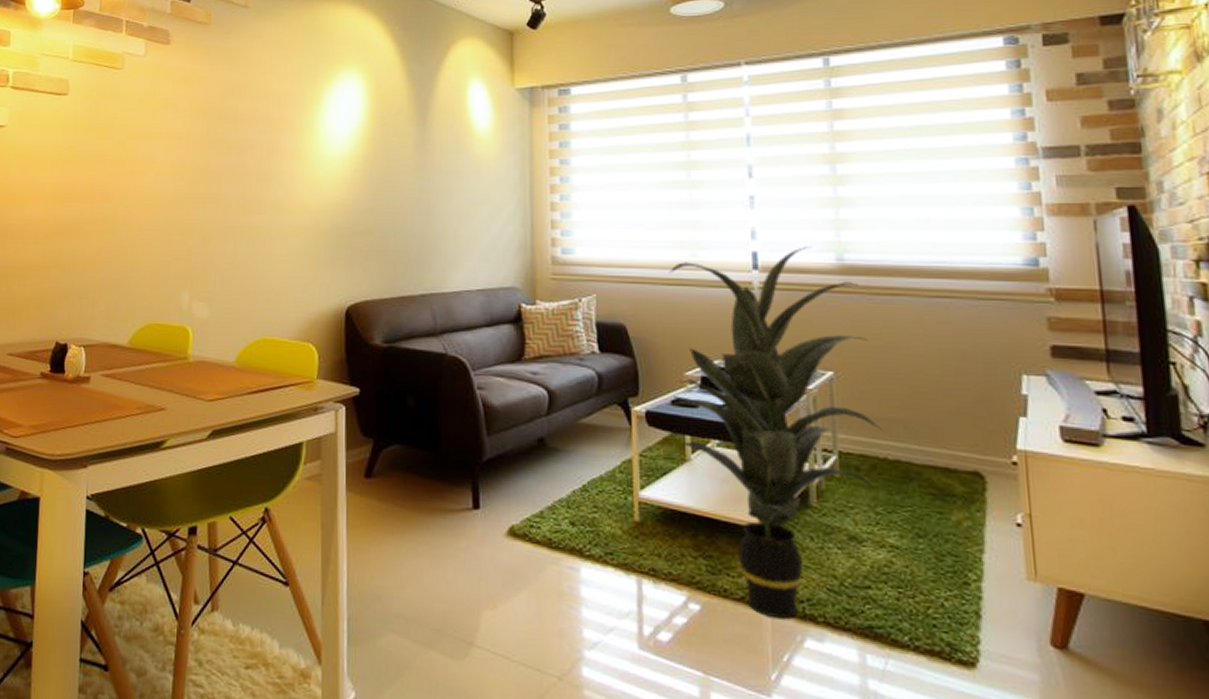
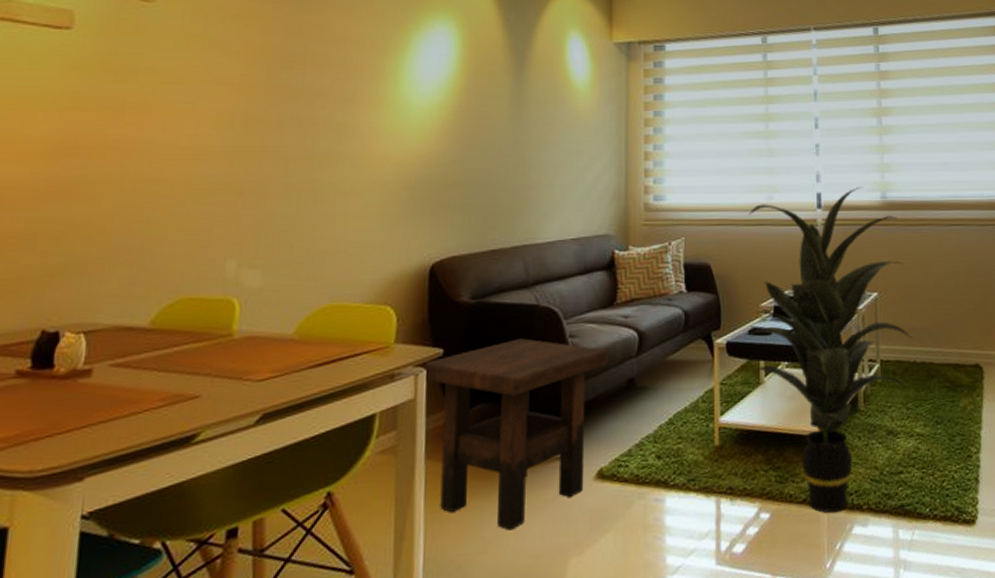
side table: none [341,385,517,572] -> present [422,338,608,530]

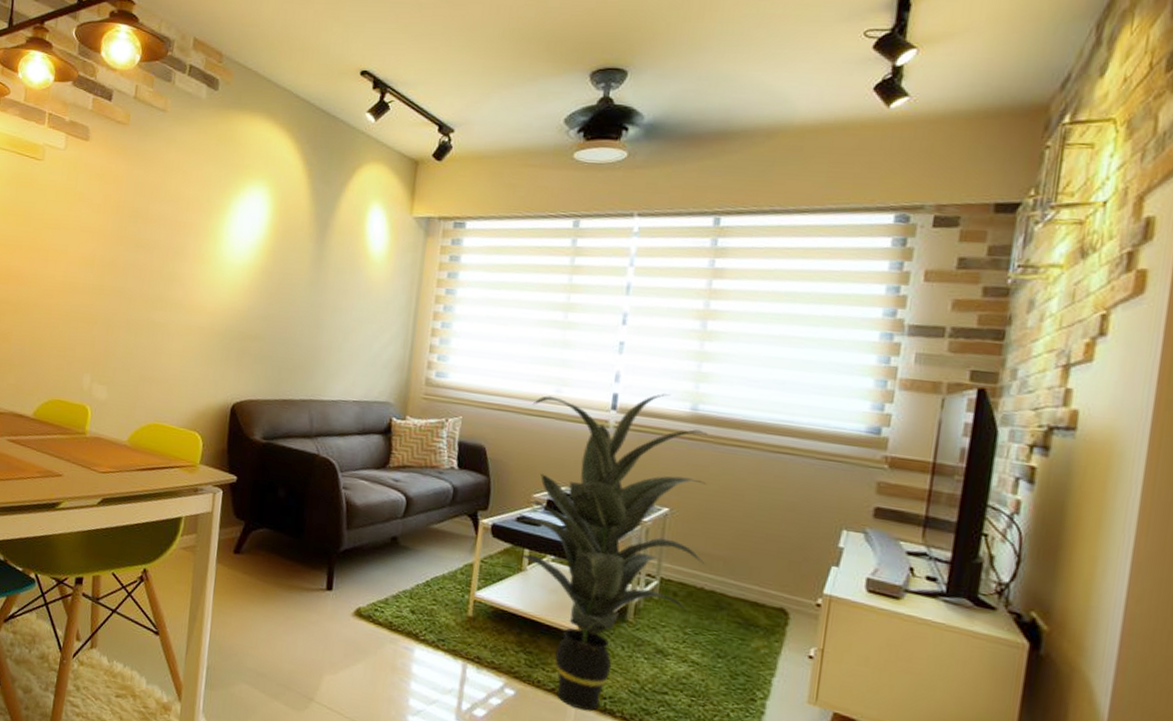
side table: present [422,338,608,530] -> none [219,480,377,637]

